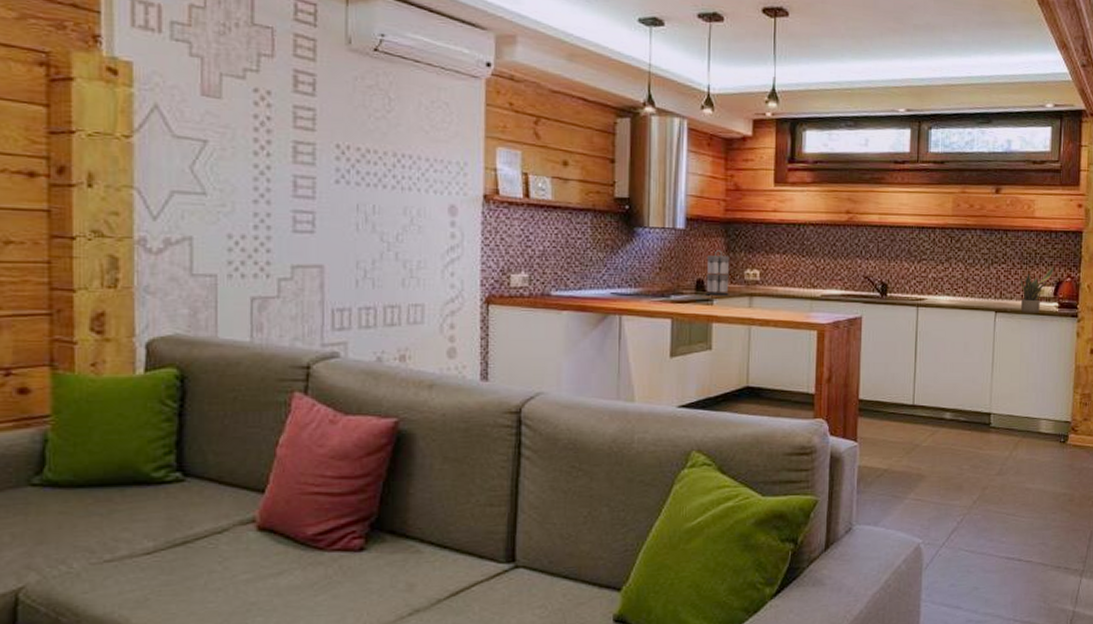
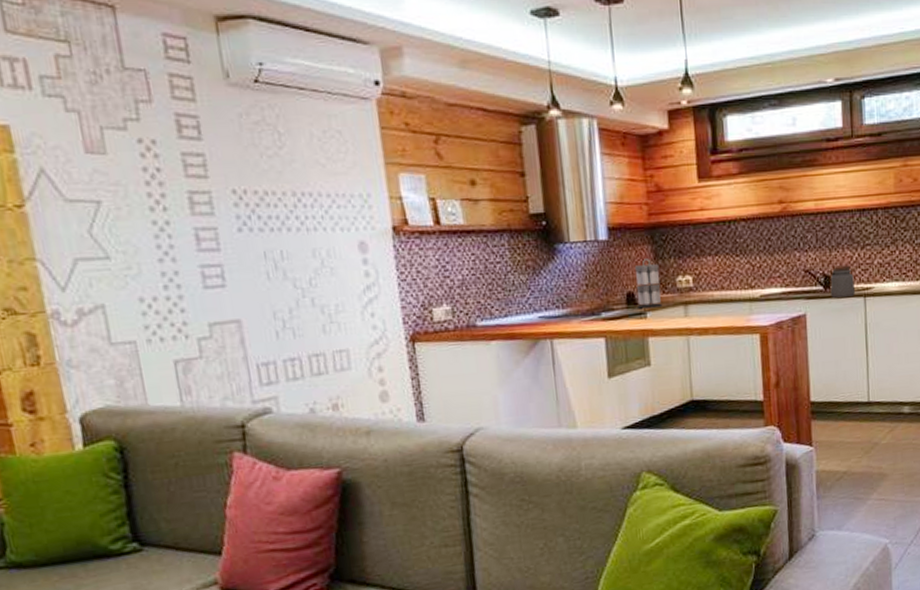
jar: none [886,275,909,306] -> present [830,265,855,299]

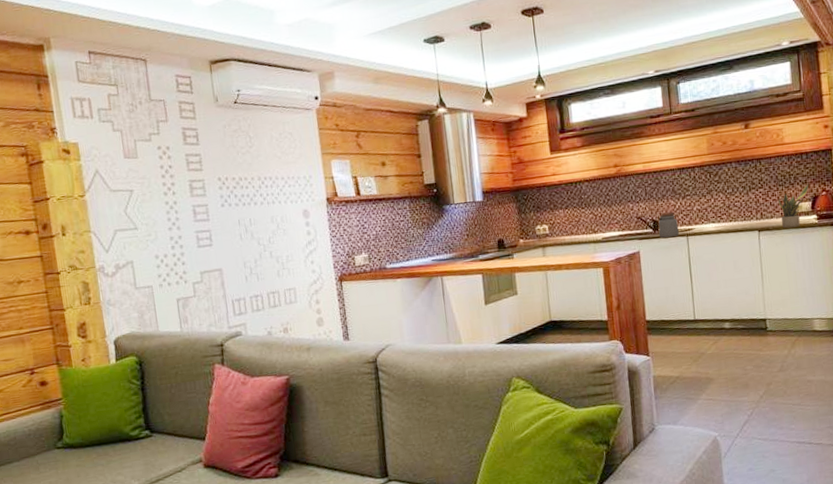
spice rack: present [634,259,663,309] -> none [503,213,526,252]

